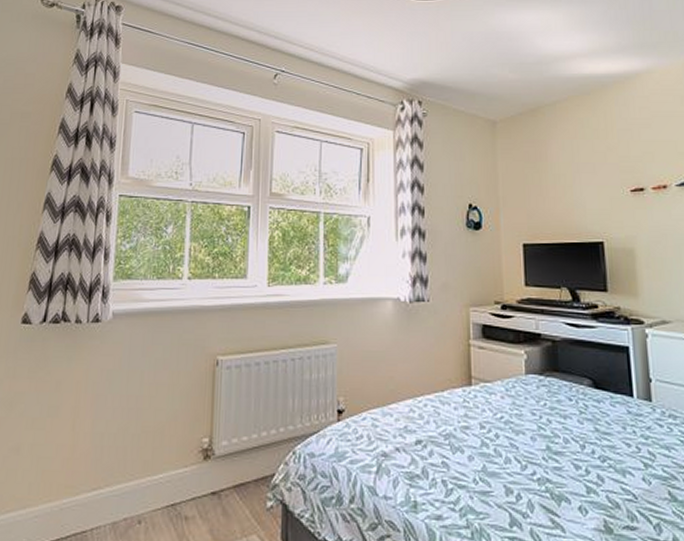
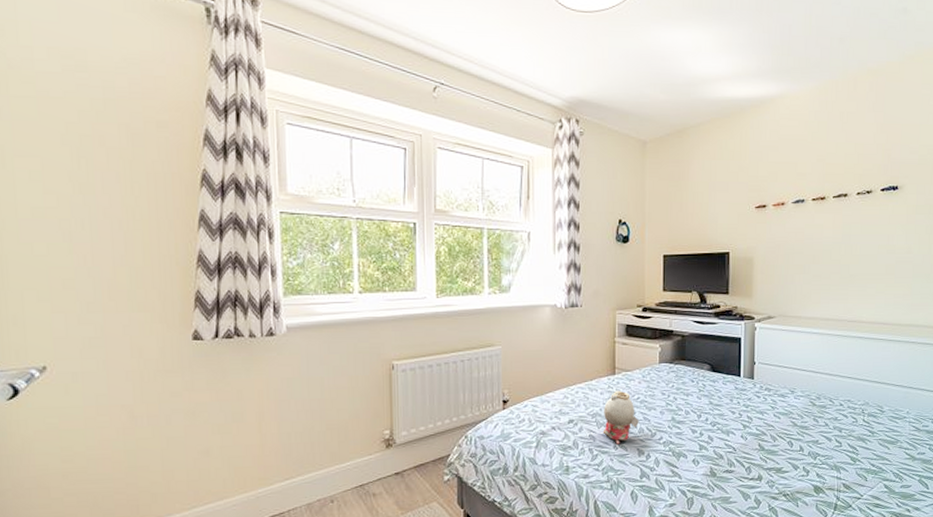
stuffed toy: none [458,406,504,477] -> present [603,390,639,444]

